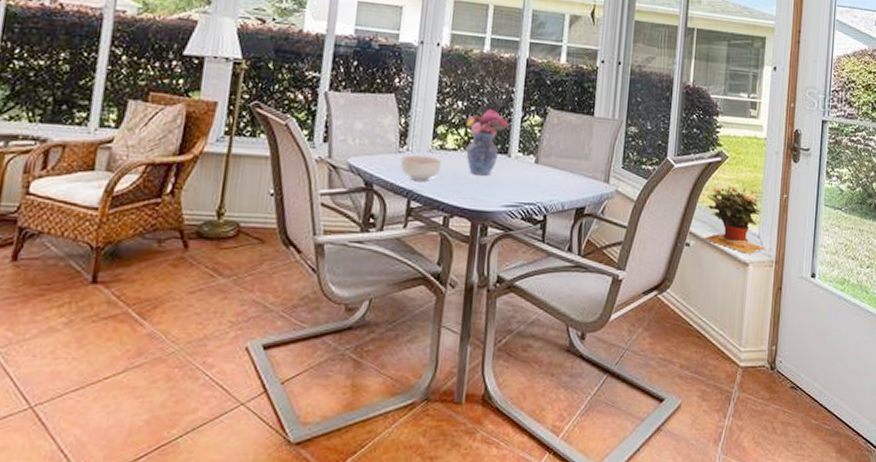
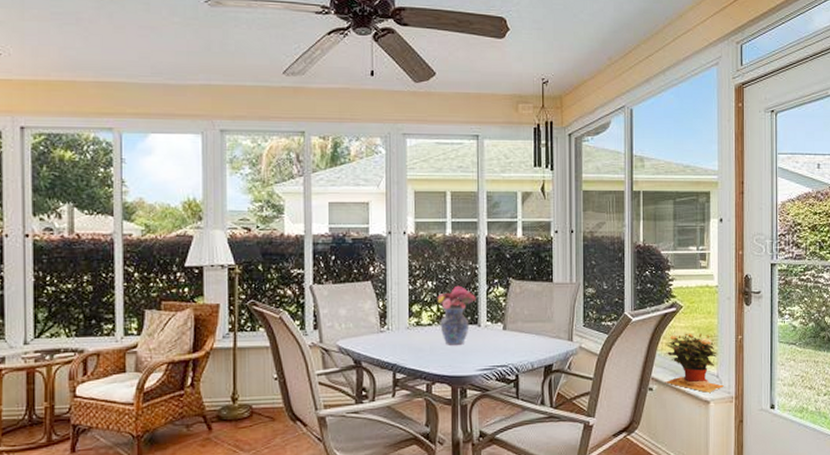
bowl: present [400,155,442,181] -> none [383,333,420,355]

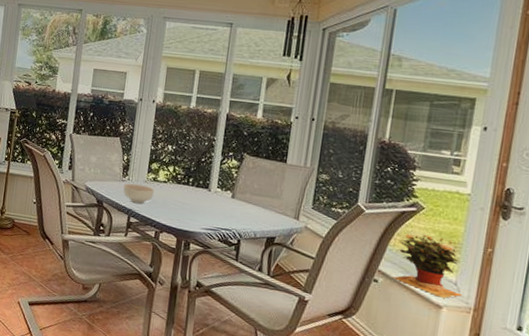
bowl: none [383,333,420,355] -> present [123,183,155,204]
flower arrangement: present [437,285,476,345] -> none [174,152,210,204]

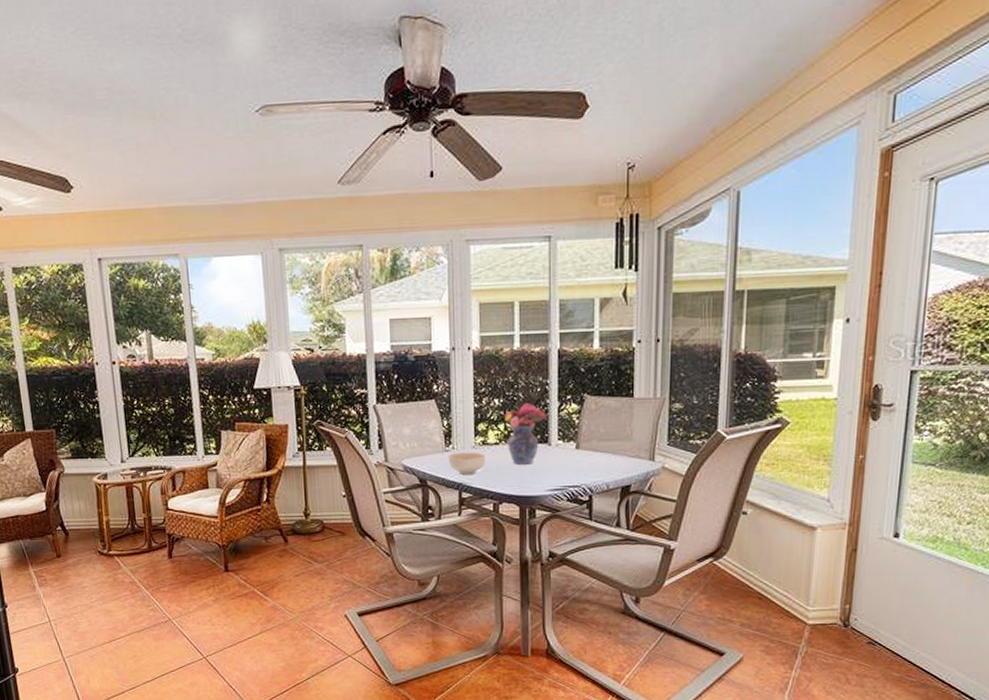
flower arrangement: none [174,152,210,204] -> present [504,402,546,465]
flower arrangement: present [393,233,462,298] -> none [762,452,835,518]

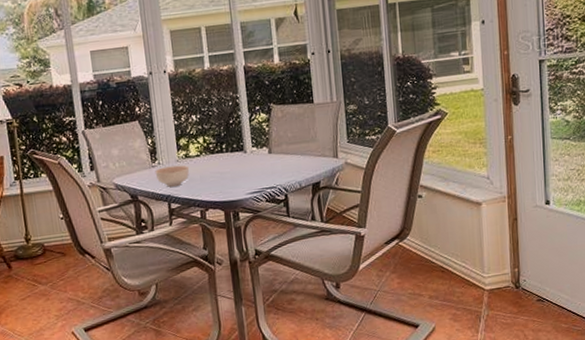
flower arrangement: present [504,402,546,465] -> none [202,116,240,173]

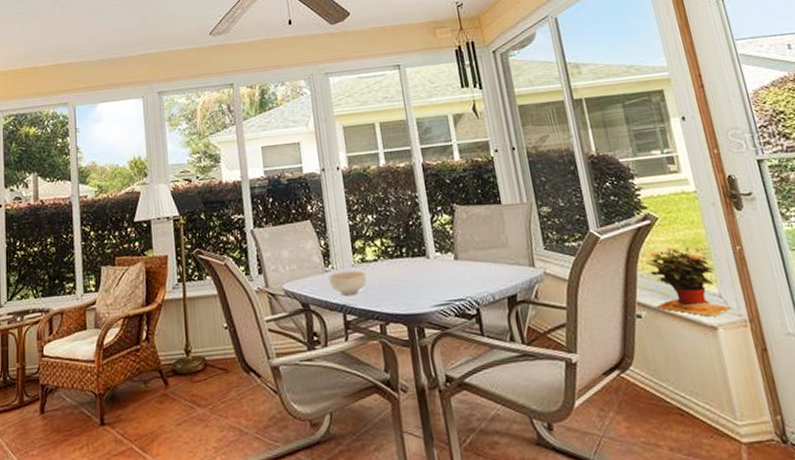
flower arrangement: none [432,138,495,195] -> present [647,247,732,317]

